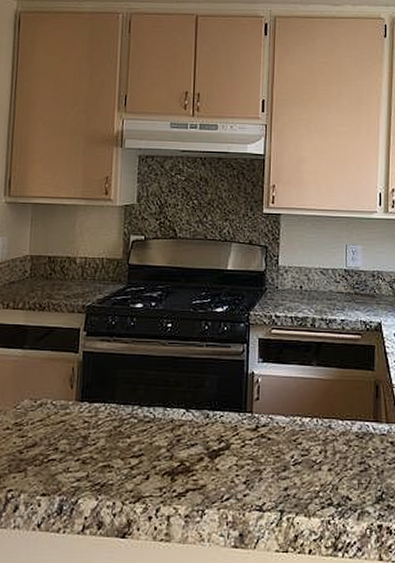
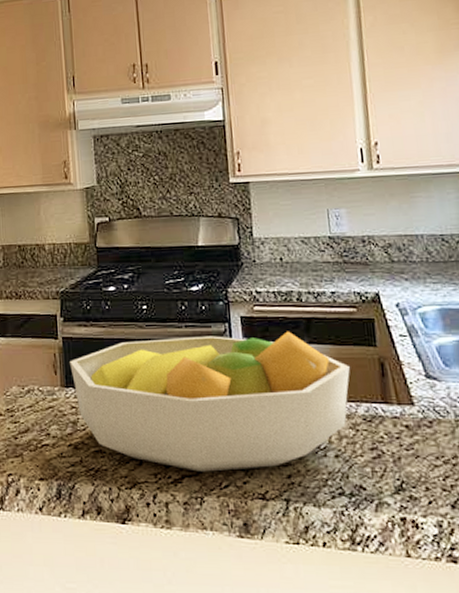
fruit bowl: none [88,354,349,485] -> present [70,331,350,472]

